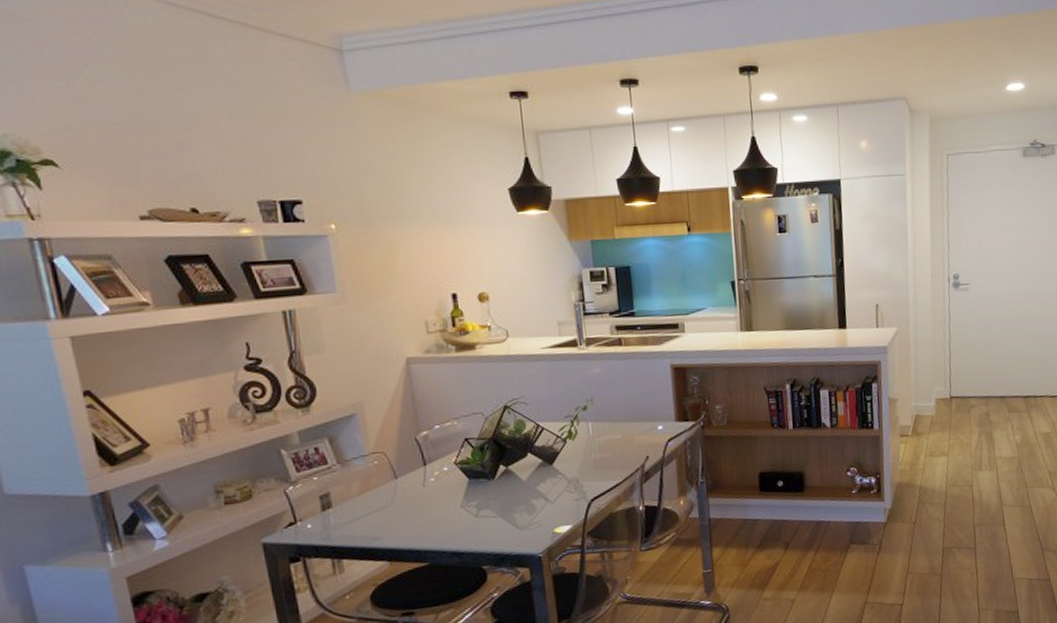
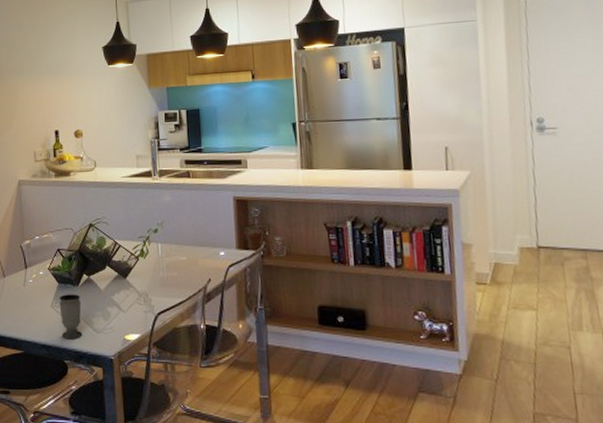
cup: none [470,489,503,542] -> present [59,294,83,339]

